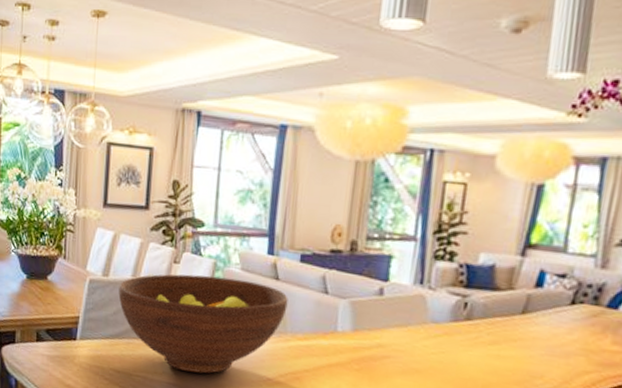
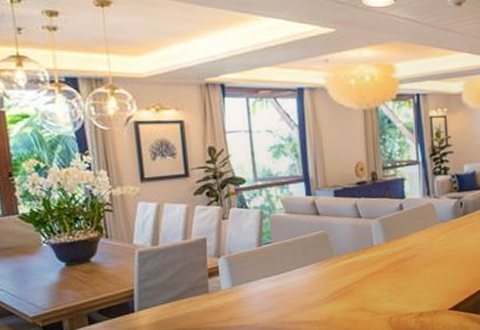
fruit bowl: present [118,274,288,374] -> none [171,221,331,312]

